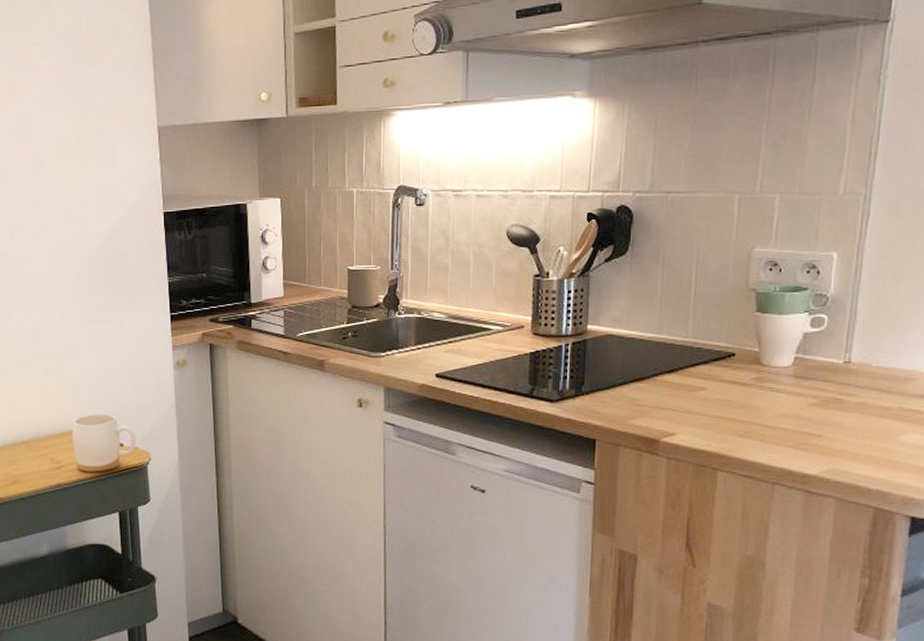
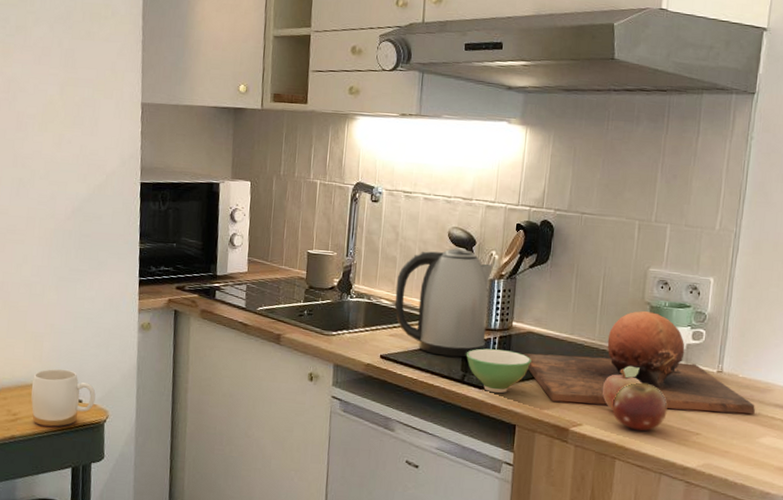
kettle: none [449,248,561,369] -> present [395,248,493,358]
bowl: none [533,356,612,406] -> present [466,348,532,394]
chopping board: none [600,300,894,411] -> present [522,311,755,415]
fruit: none [698,363,748,416] -> present [602,365,642,410]
fruit: none [711,383,781,436] -> present [611,383,668,431]

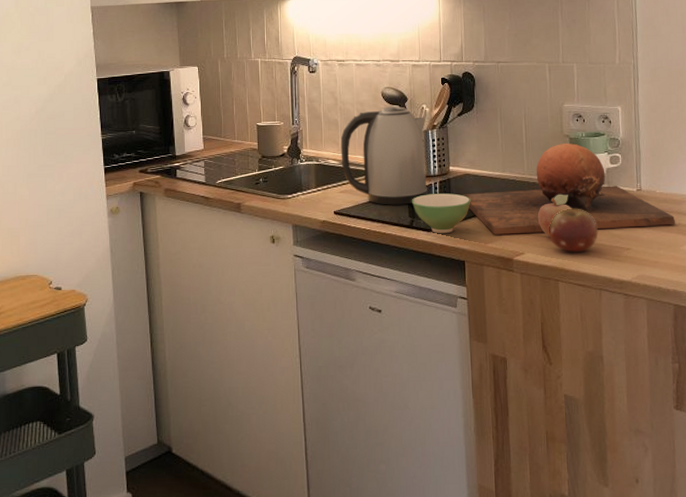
mug: present [30,368,96,427] -> none [12,260,73,316]

